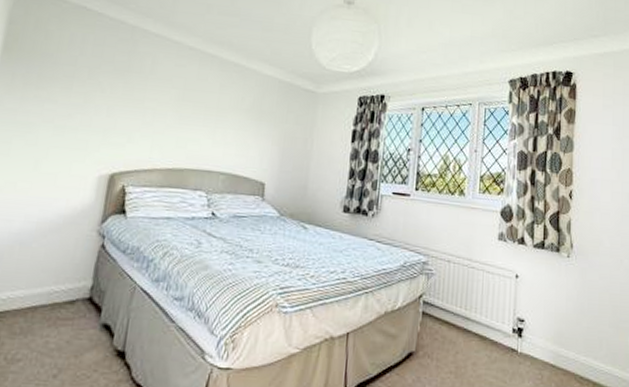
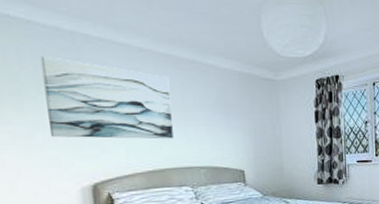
wall art: none [86,45,210,139] -> present [40,57,174,139]

